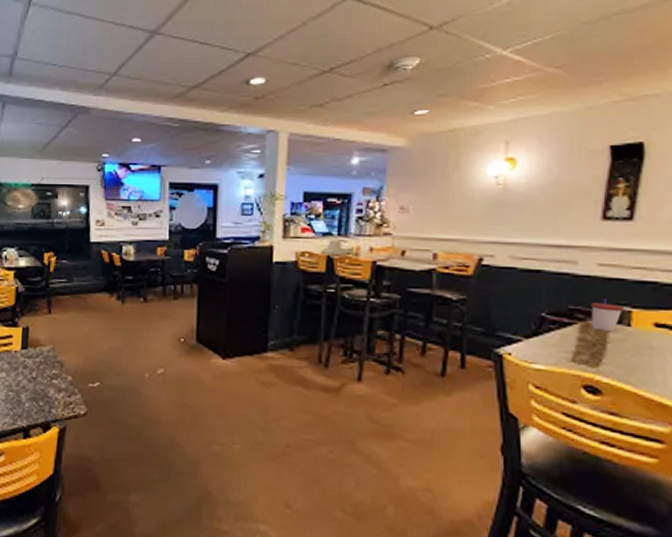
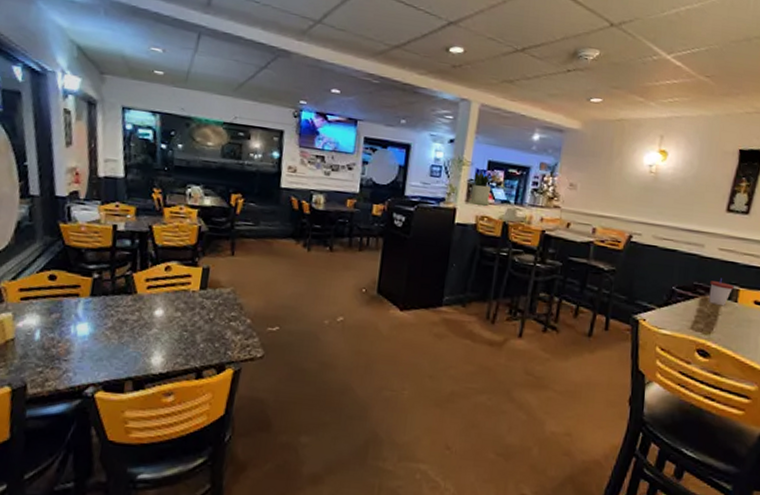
planter: none [286,205,310,240] -> present [468,171,492,206]

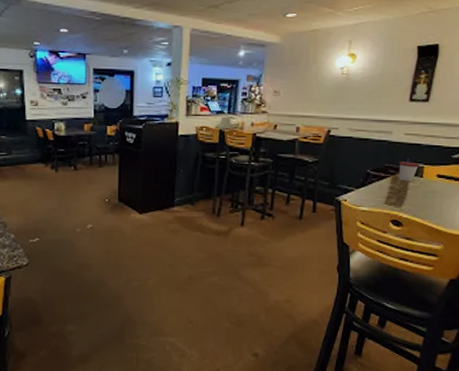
planter: present [468,171,492,206] -> none [188,89,207,117]

